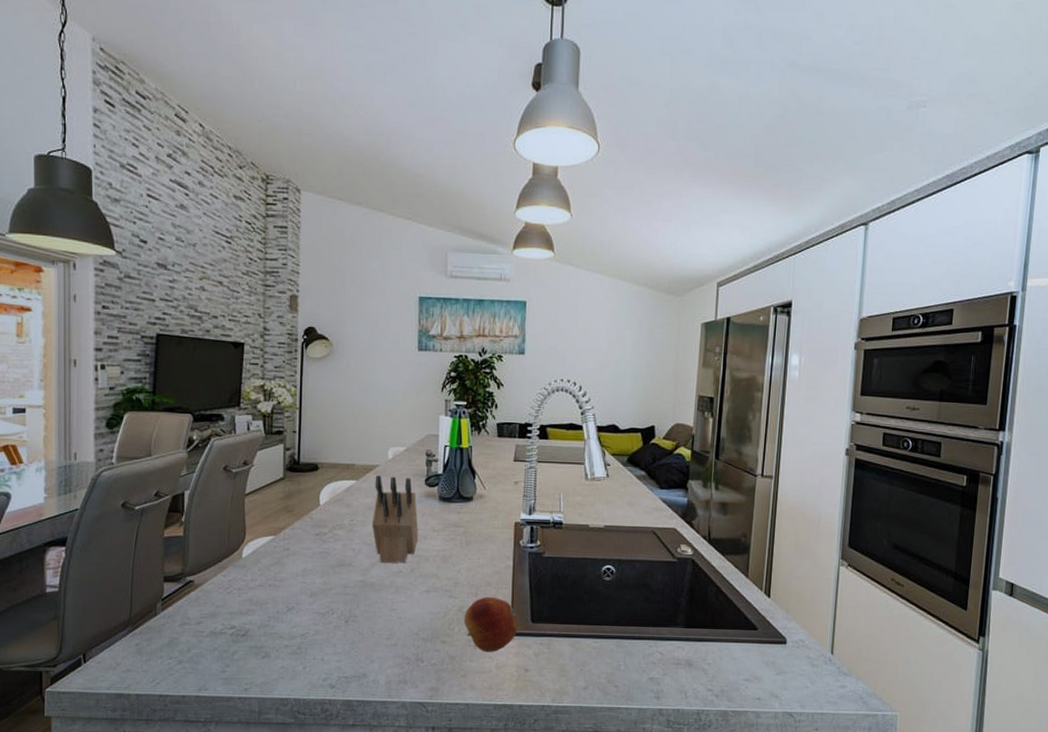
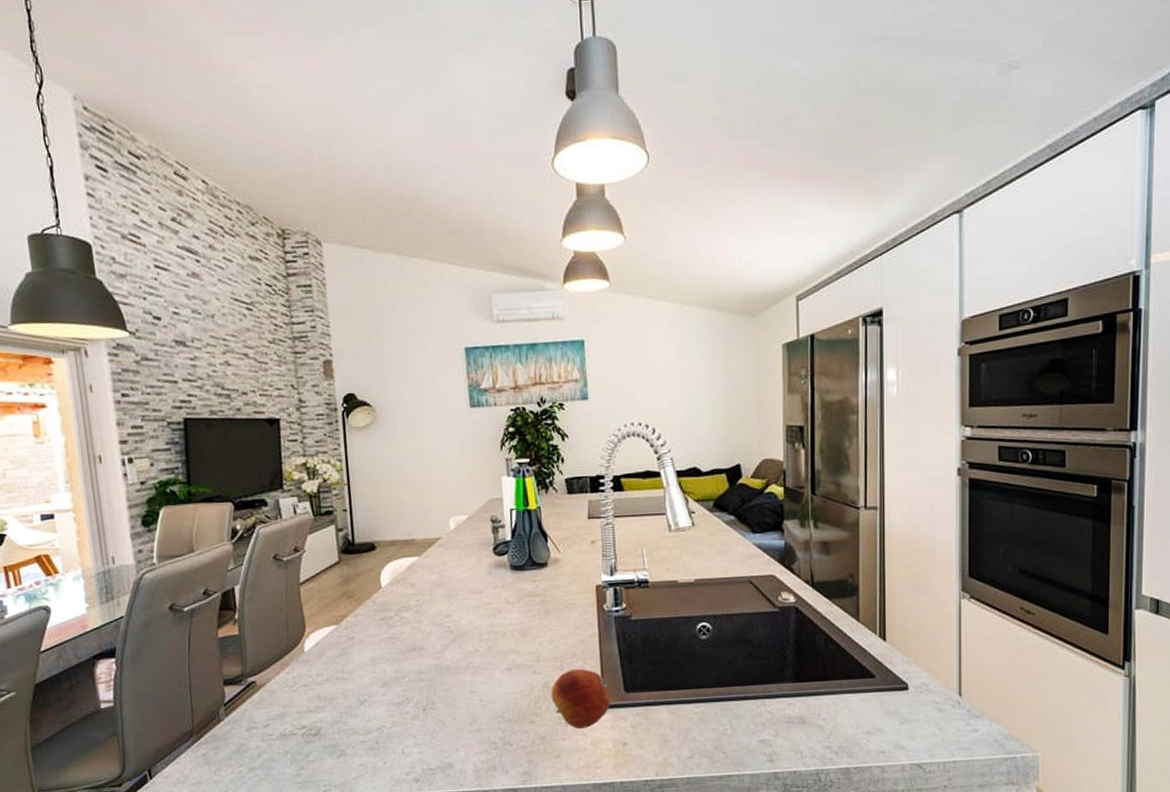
knife block: present [371,475,419,563] -> none [438,548,493,643]

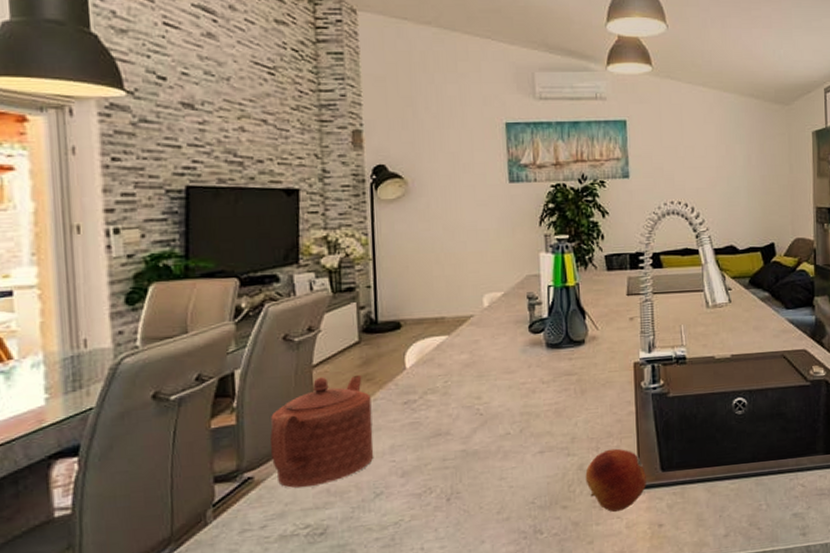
teapot: none [267,592,357,692] -> present [269,374,374,488]

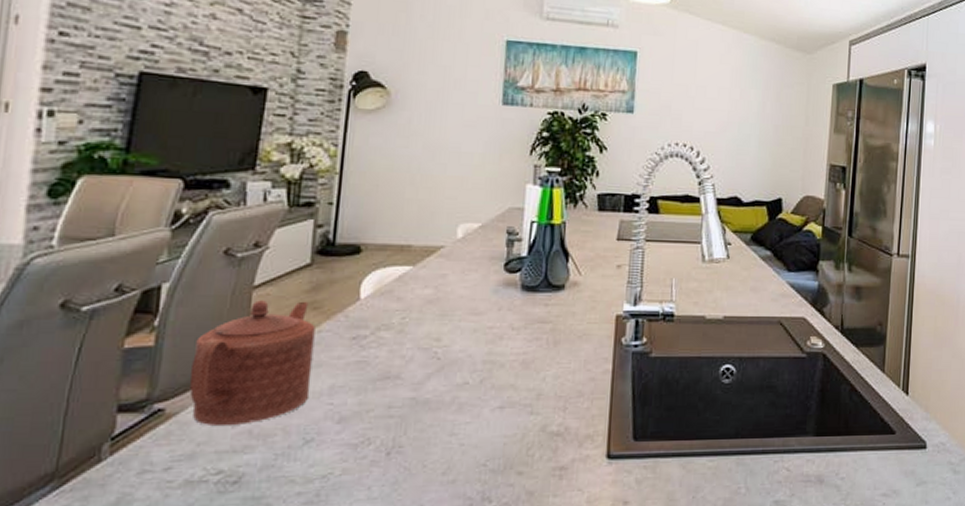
fruit: present [585,448,646,512] -> none [547,410,616,483]

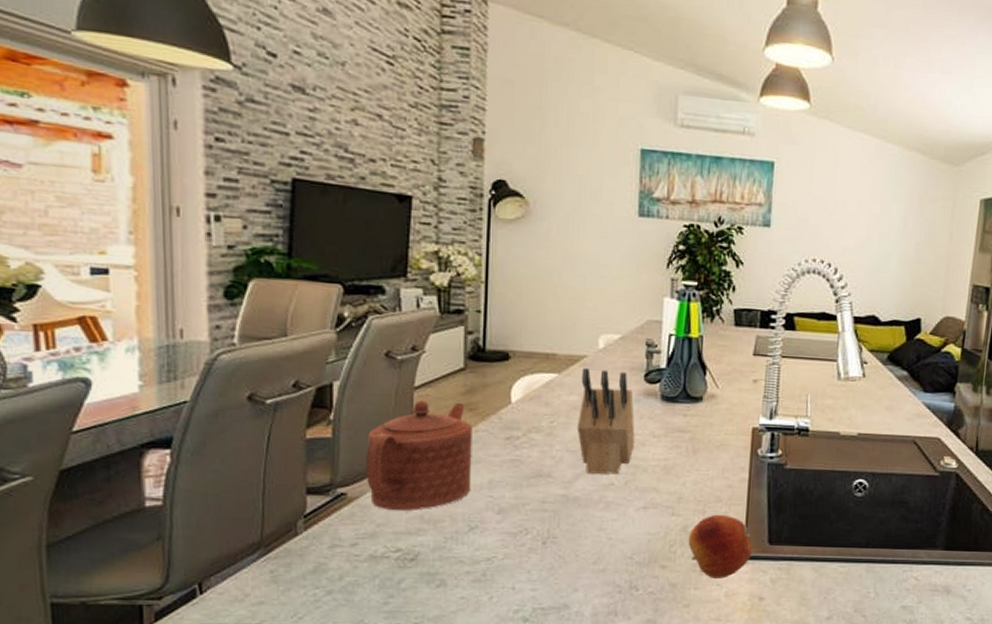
knife block: none [430,259,493,372] -> present [576,368,635,474]
fruit: none [547,410,616,483] -> present [688,514,752,578]

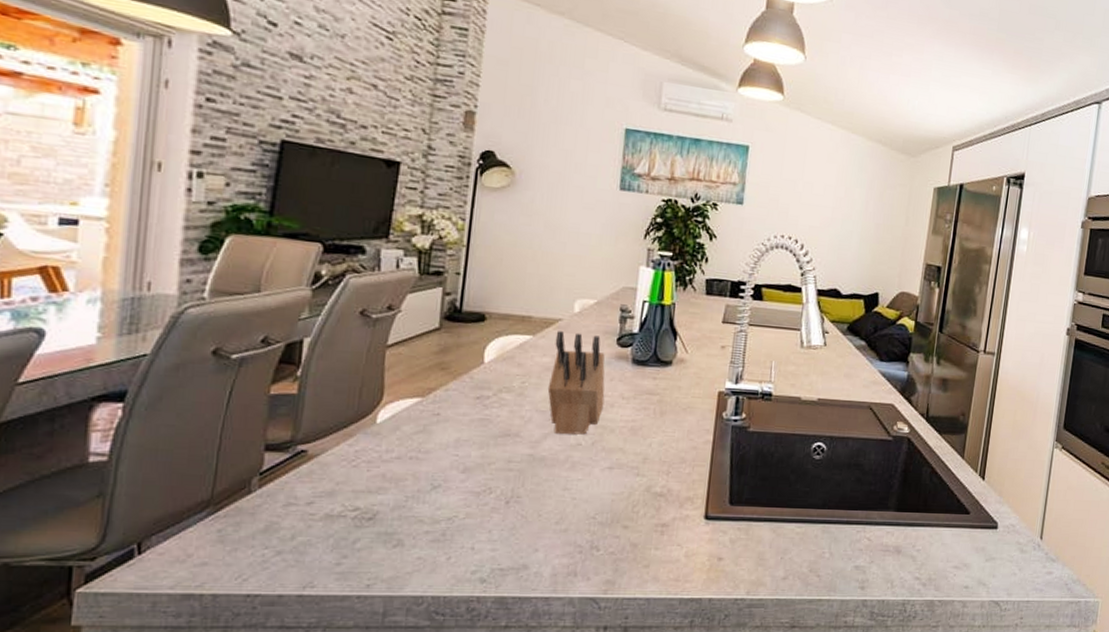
teapot: present [365,400,472,510] -> none [329,358,443,469]
fruit: present [688,514,752,578] -> none [651,475,713,539]

